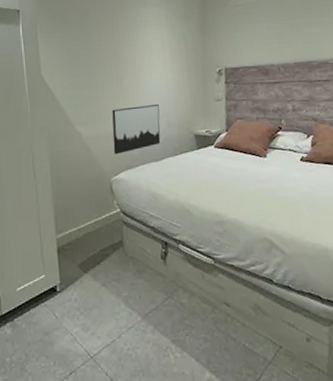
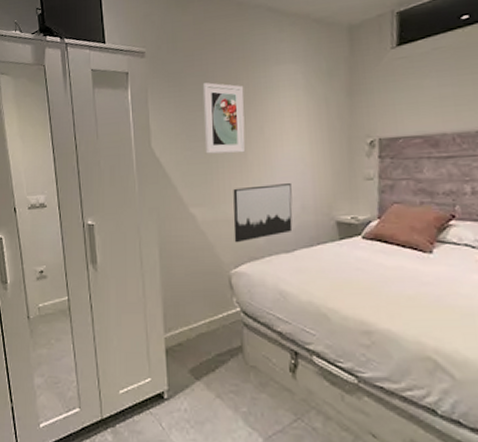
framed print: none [84,21,121,81] -> present [202,82,245,154]

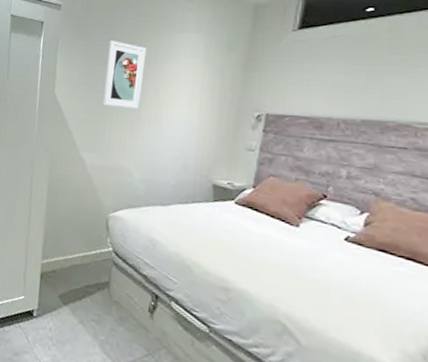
wall art: present [233,183,293,243] -> none [116,140,177,190]

